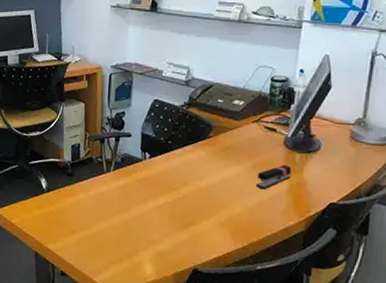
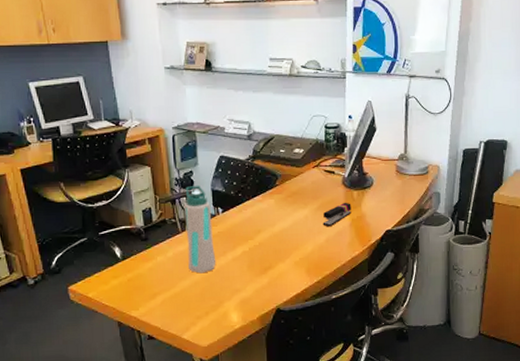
water bottle: none [108,126,138,218] -> present [183,185,216,274]

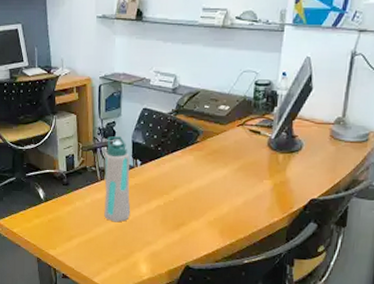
stapler: present [322,202,352,226] -> none [242,165,275,189]

